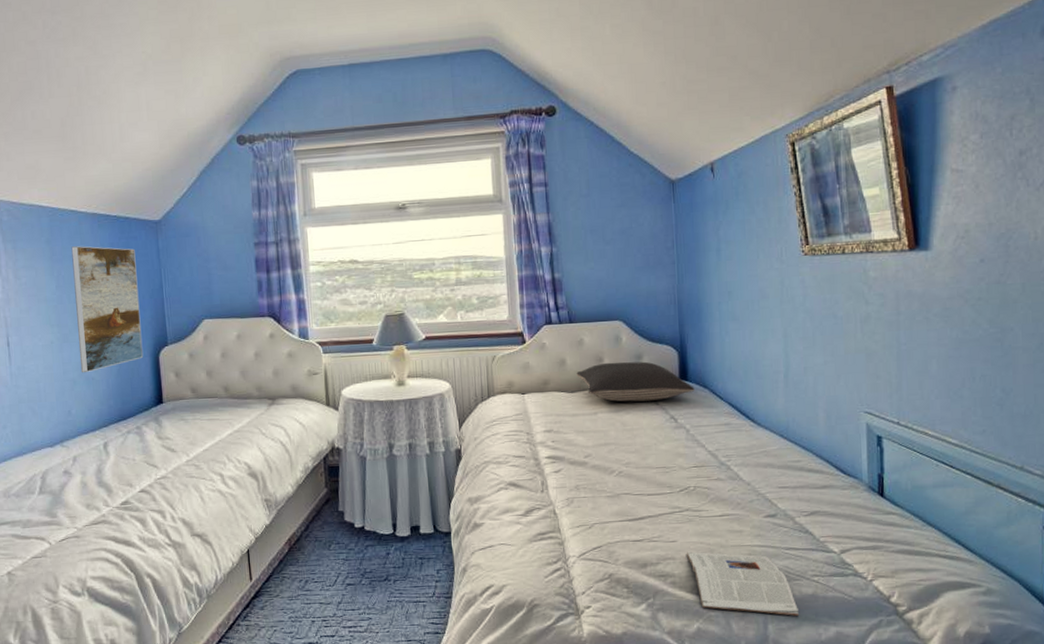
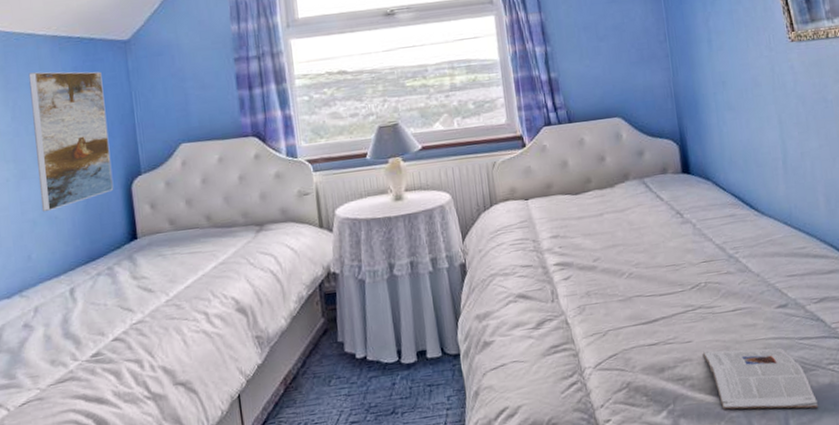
pillow: present [576,361,695,402] -> none [579,157,698,201]

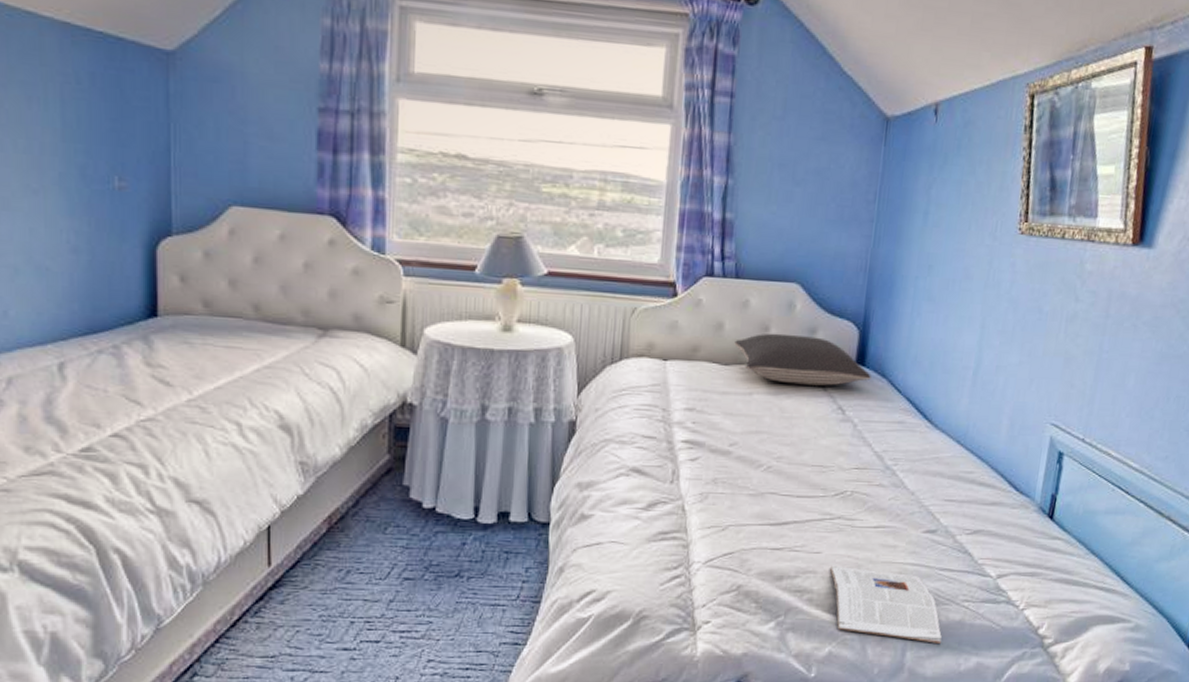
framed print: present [28,71,114,213] -> none [23,67,132,260]
pillow: none [579,157,698,201] -> present [734,333,871,386]

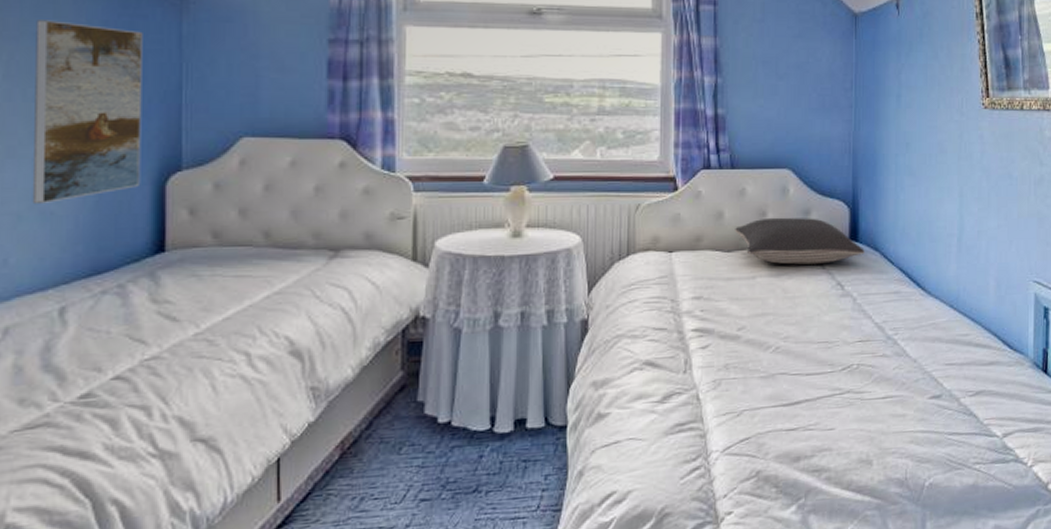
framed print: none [23,67,132,260] -> present [32,20,143,205]
magazine: present [829,565,942,643] -> none [844,440,958,511]

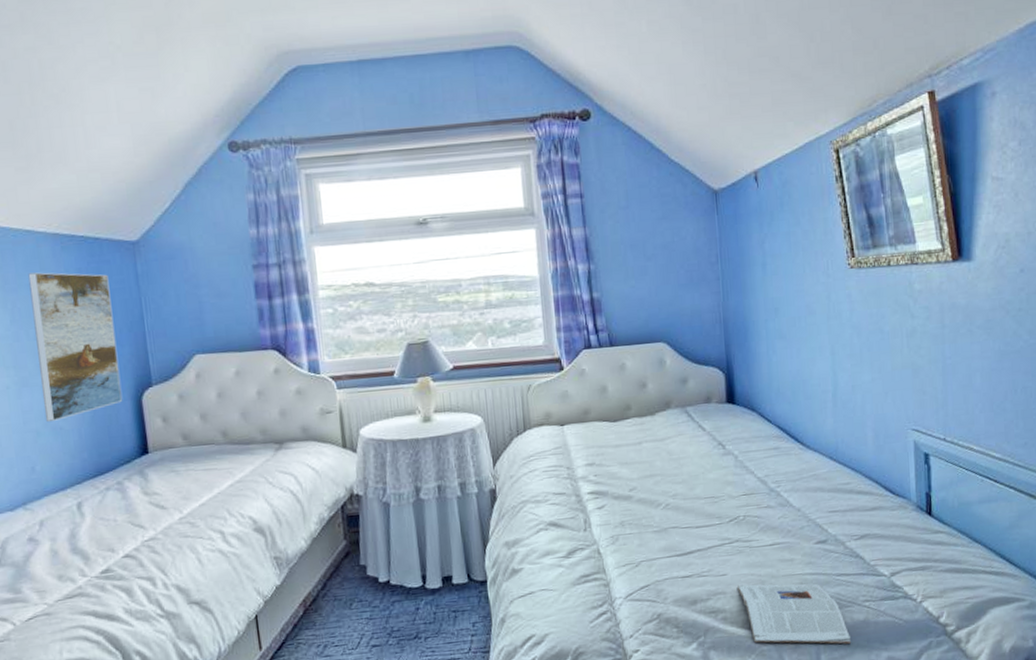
pillow: present [735,217,865,265] -> none [618,385,742,430]
magazine: none [844,440,958,511] -> present [736,583,851,644]

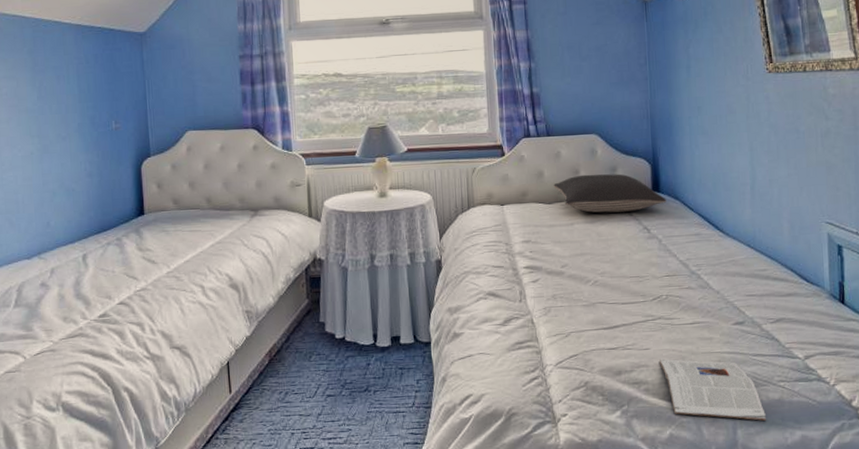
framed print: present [28,272,123,423] -> none [54,57,126,185]
pillow: none [618,385,742,430] -> present [553,174,667,213]

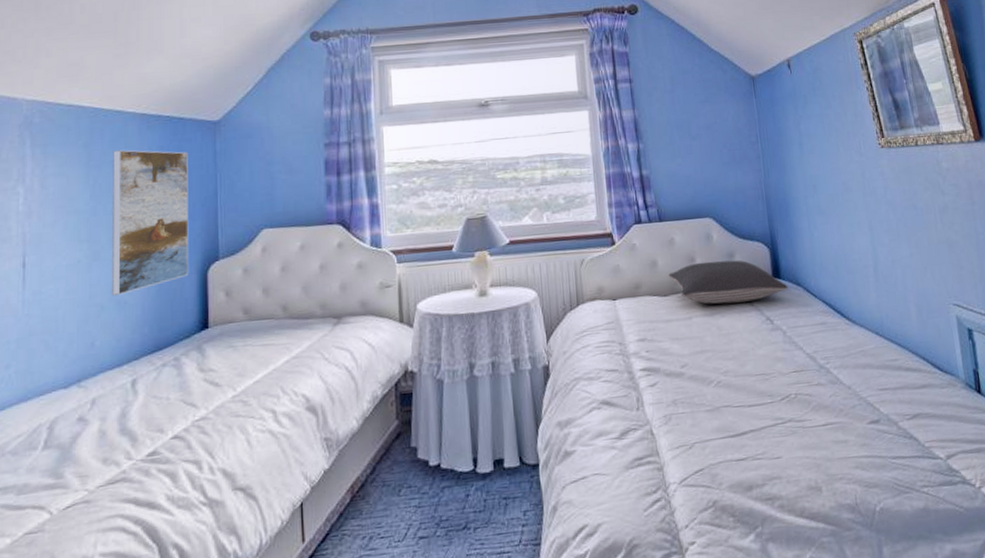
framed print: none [54,57,126,185] -> present [111,149,189,297]
magazine: present [658,358,766,421] -> none [792,467,912,536]

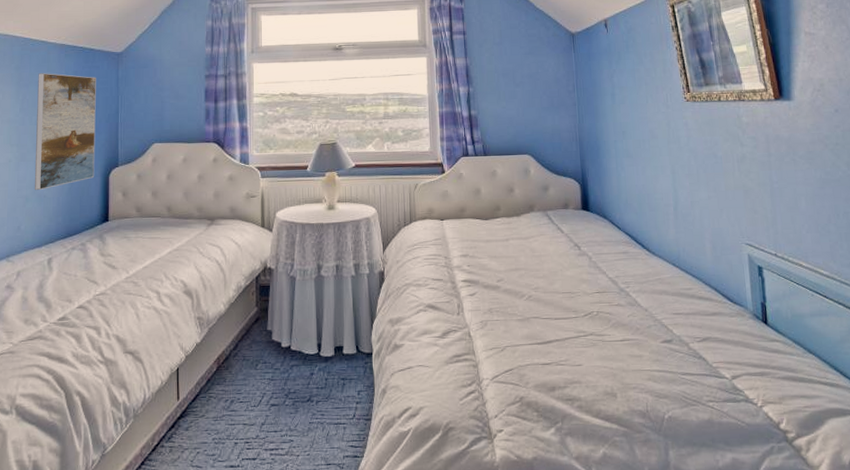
pillow: present [668,260,788,304] -> none [490,192,596,230]

